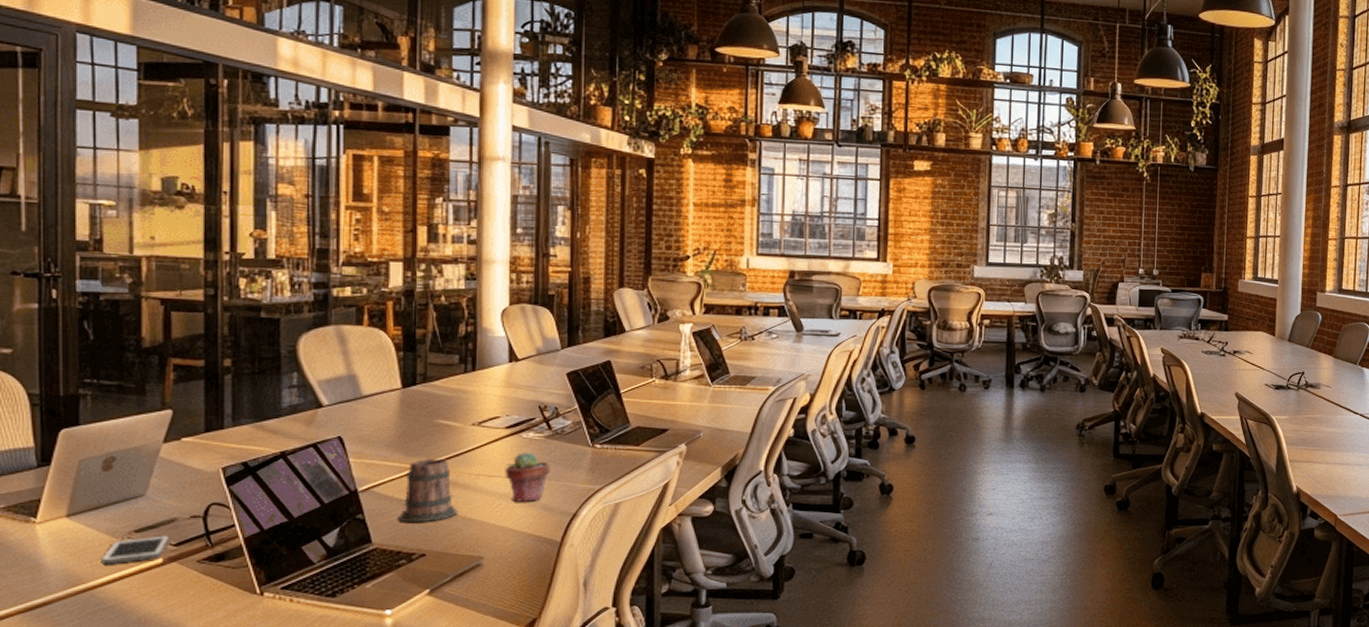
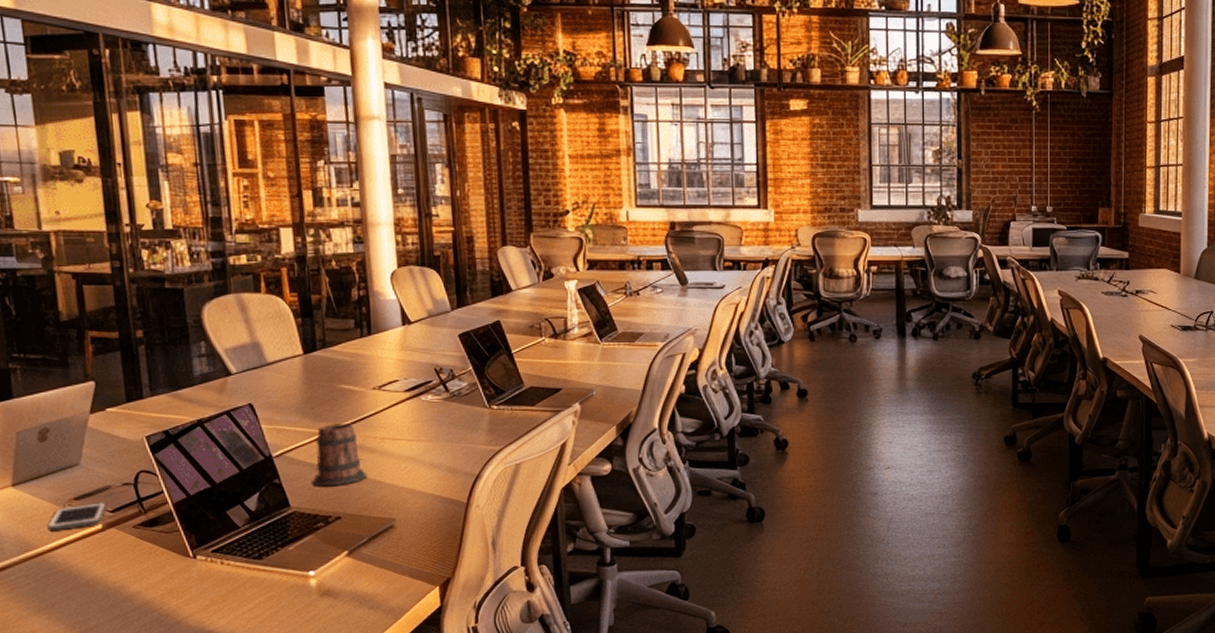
potted succulent: present [504,452,550,502] -> none [407,415,451,464]

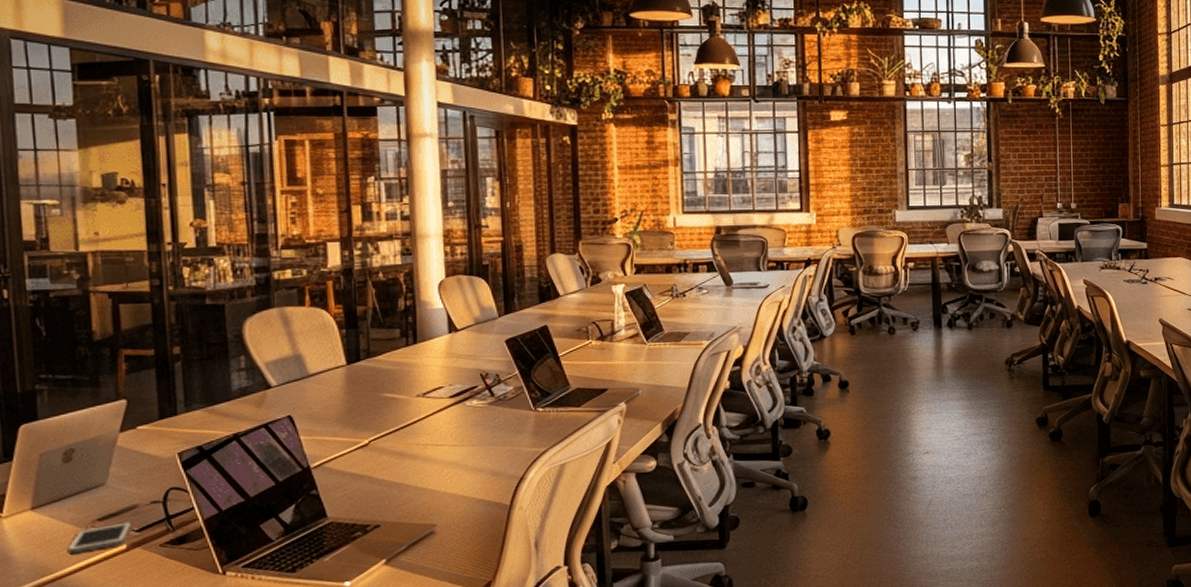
mug: present [312,422,368,487] -> none [351,430,410,496]

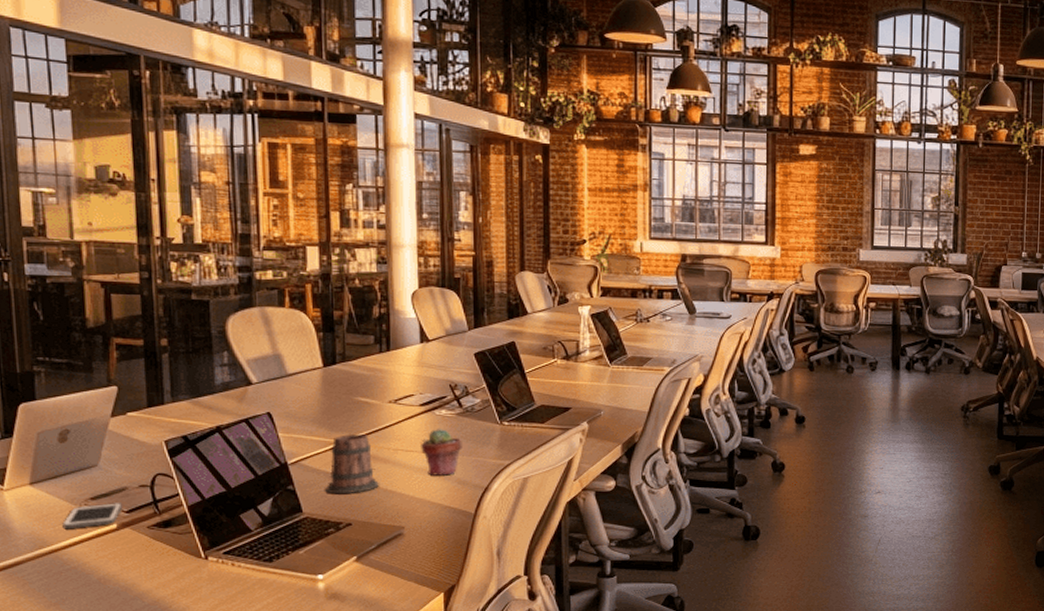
mug: none [351,430,410,496] -> present [325,433,380,494]
potted succulent: none [450,420,496,469] -> present [419,429,462,476]

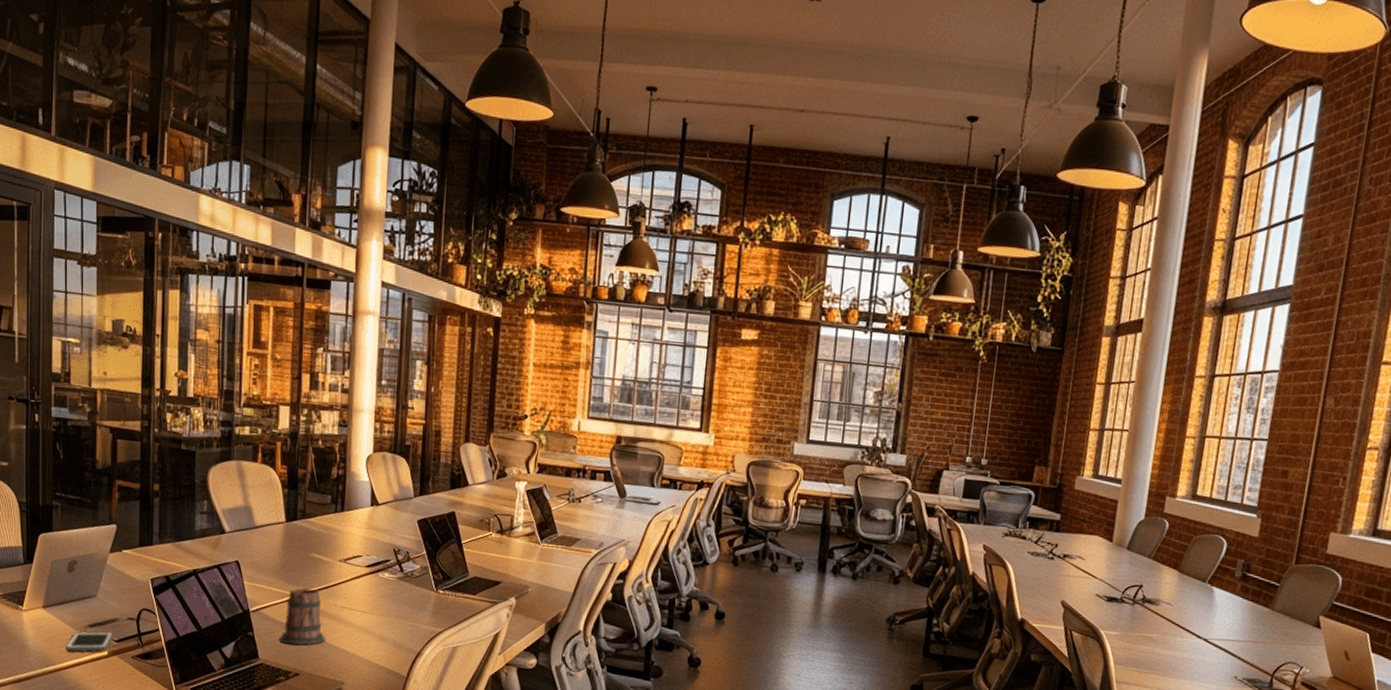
potted succulent: present [419,429,462,476] -> none [363,591,401,637]

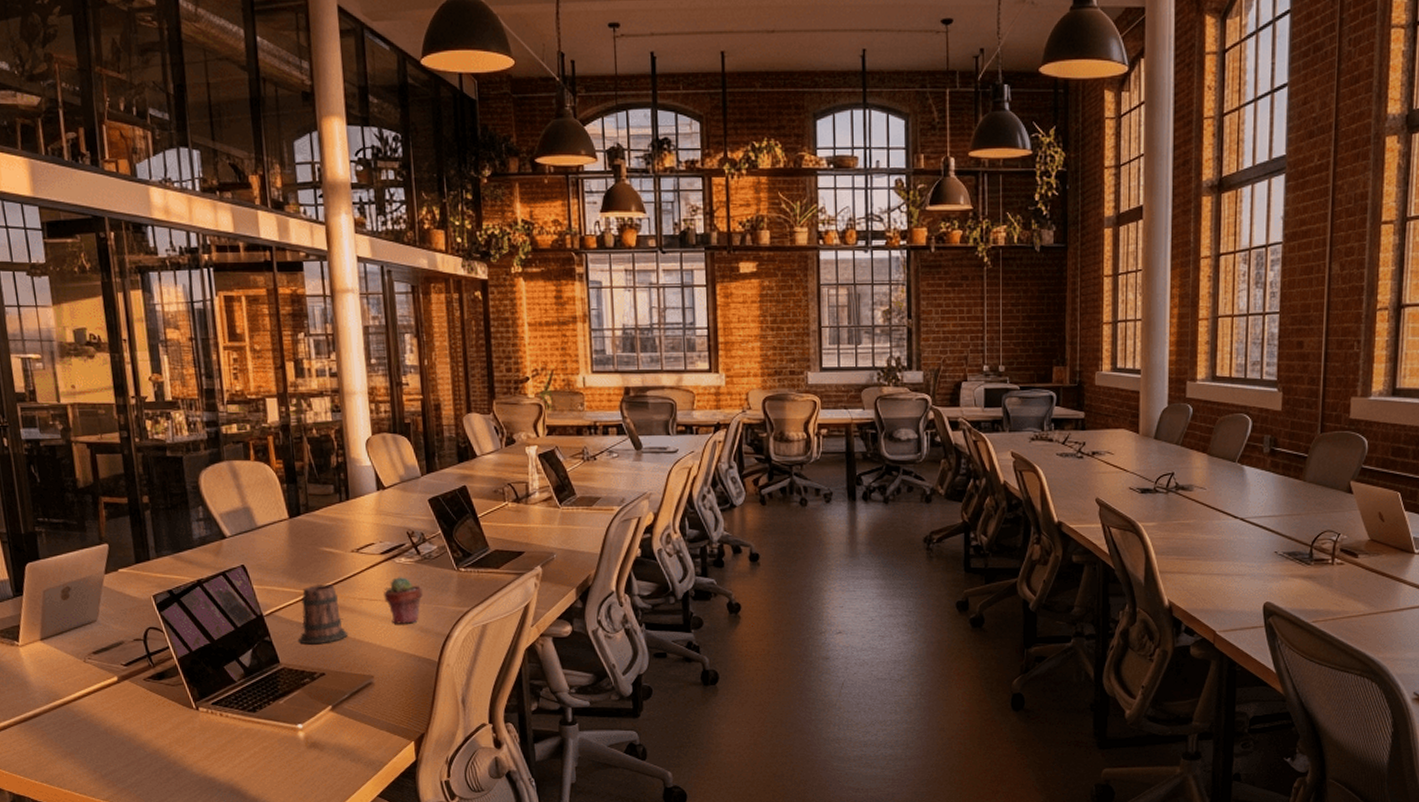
cell phone: present [65,631,114,652] -> none [71,656,122,683]
potted succulent: none [363,591,401,637] -> present [383,577,423,624]

